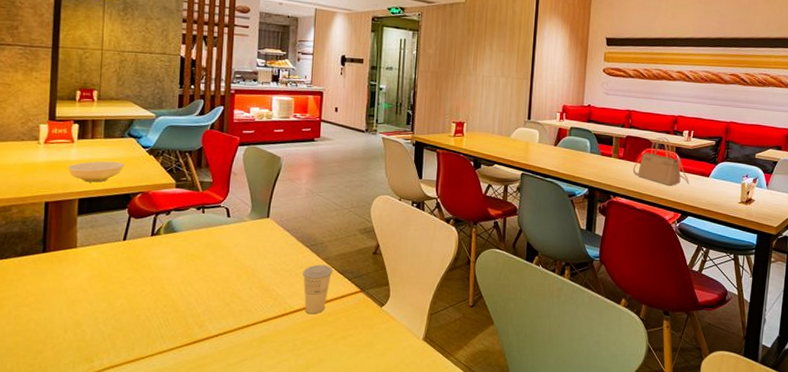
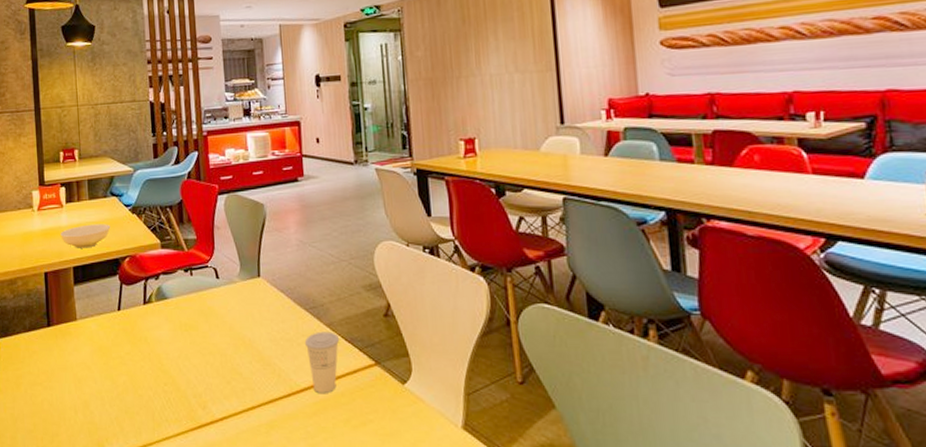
handbag: present [632,137,689,187] -> none [730,126,831,199]

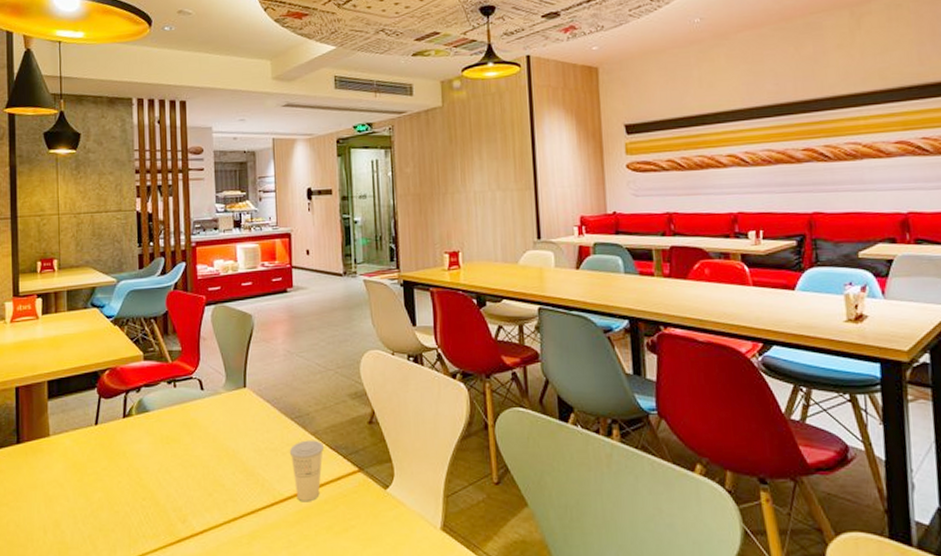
bowl: present [60,224,111,248] -> none [35,336,90,361]

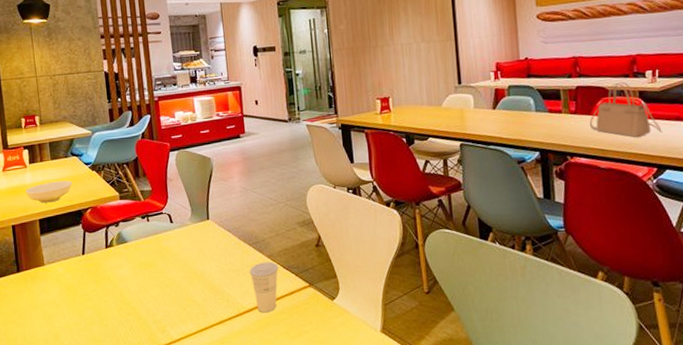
bowl: none [35,336,90,361] -> present [25,180,73,203]
handbag: none [685,243,768,308] -> present [589,82,662,138]

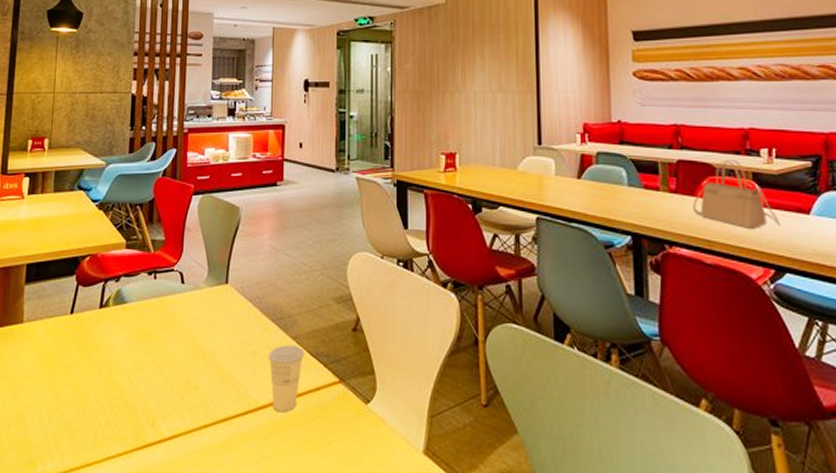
bowl: present [25,180,73,203] -> none [17,219,74,244]

